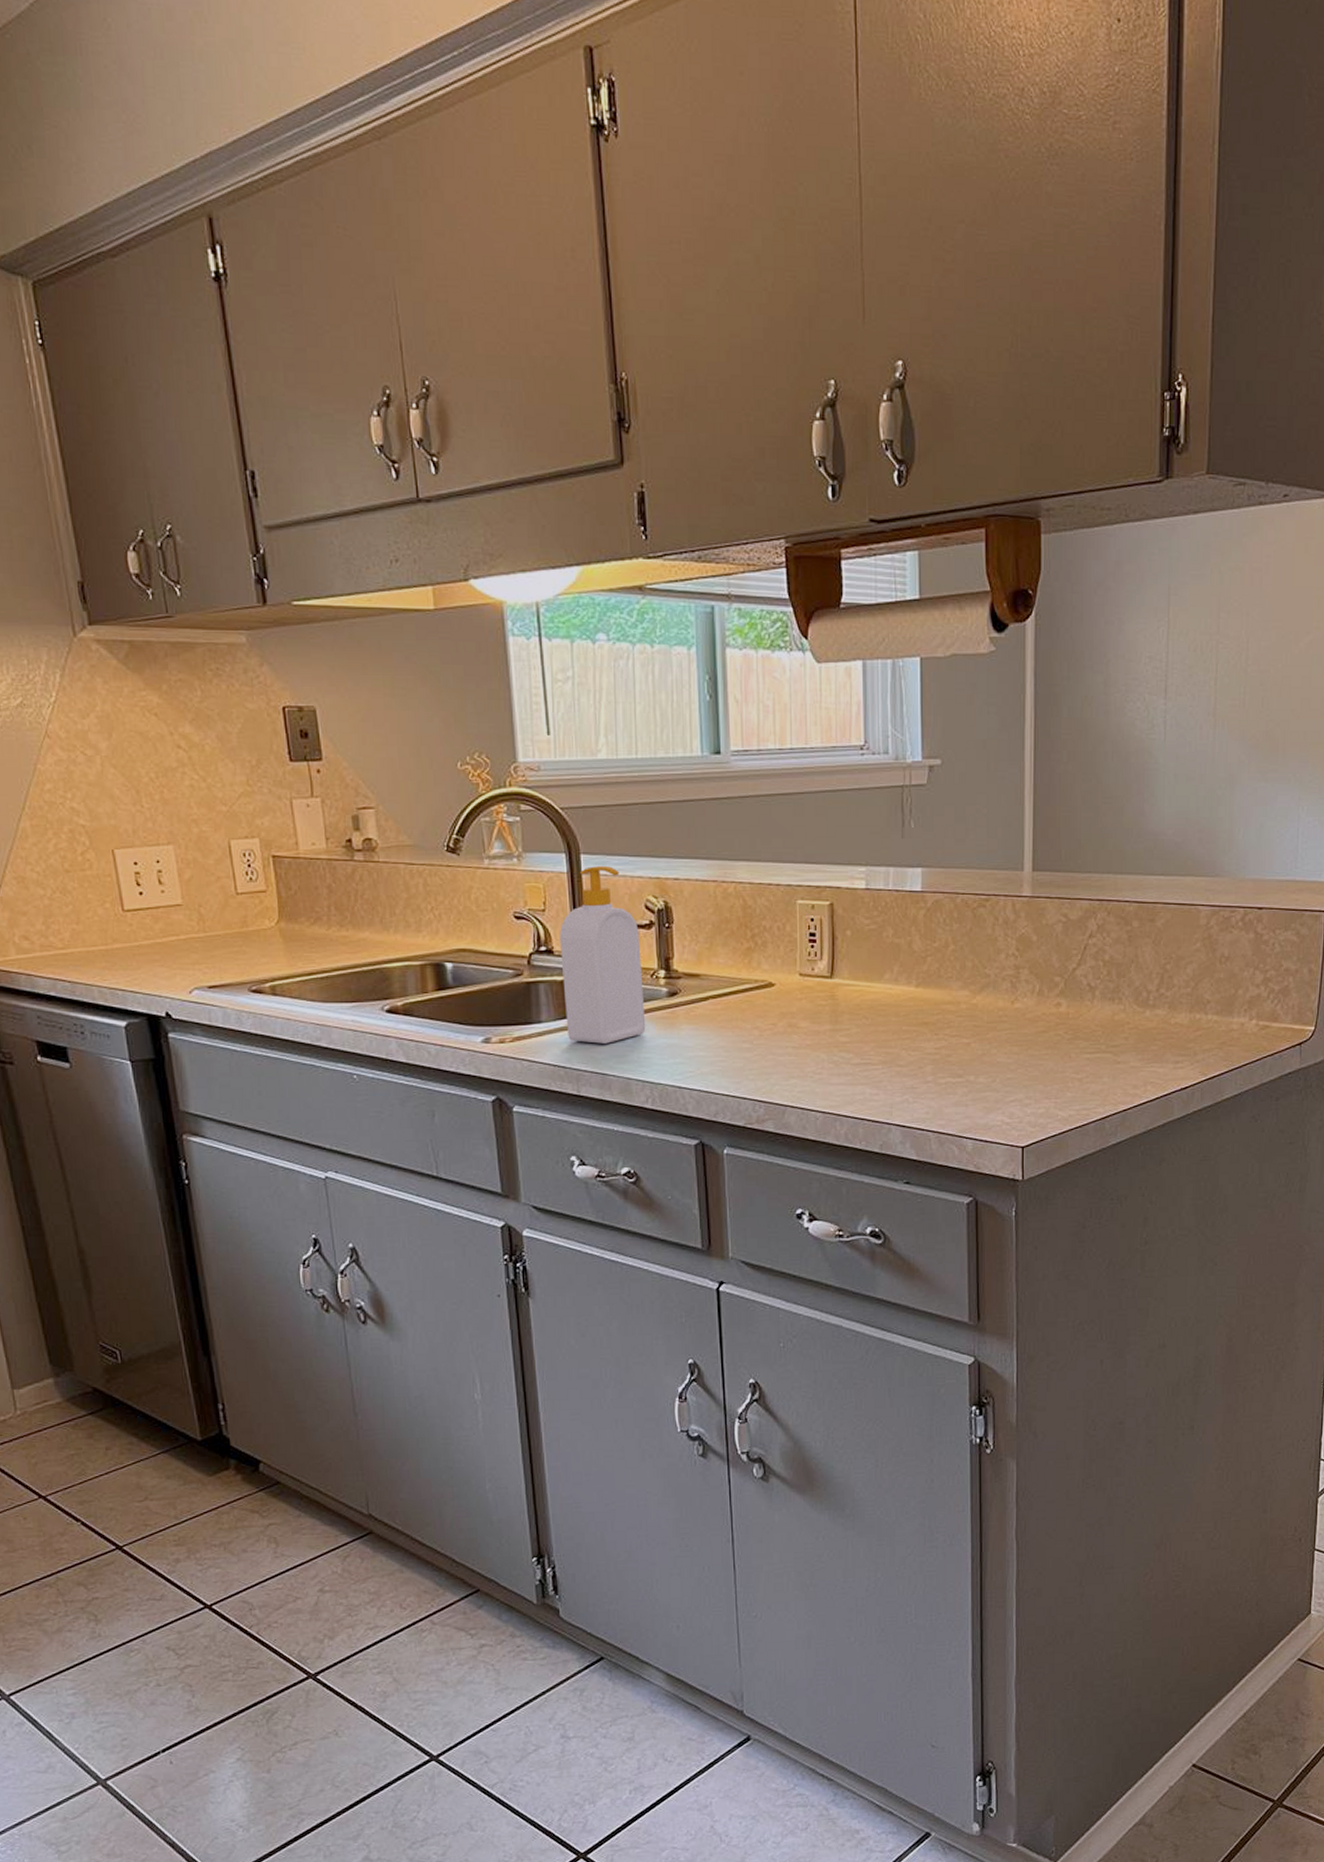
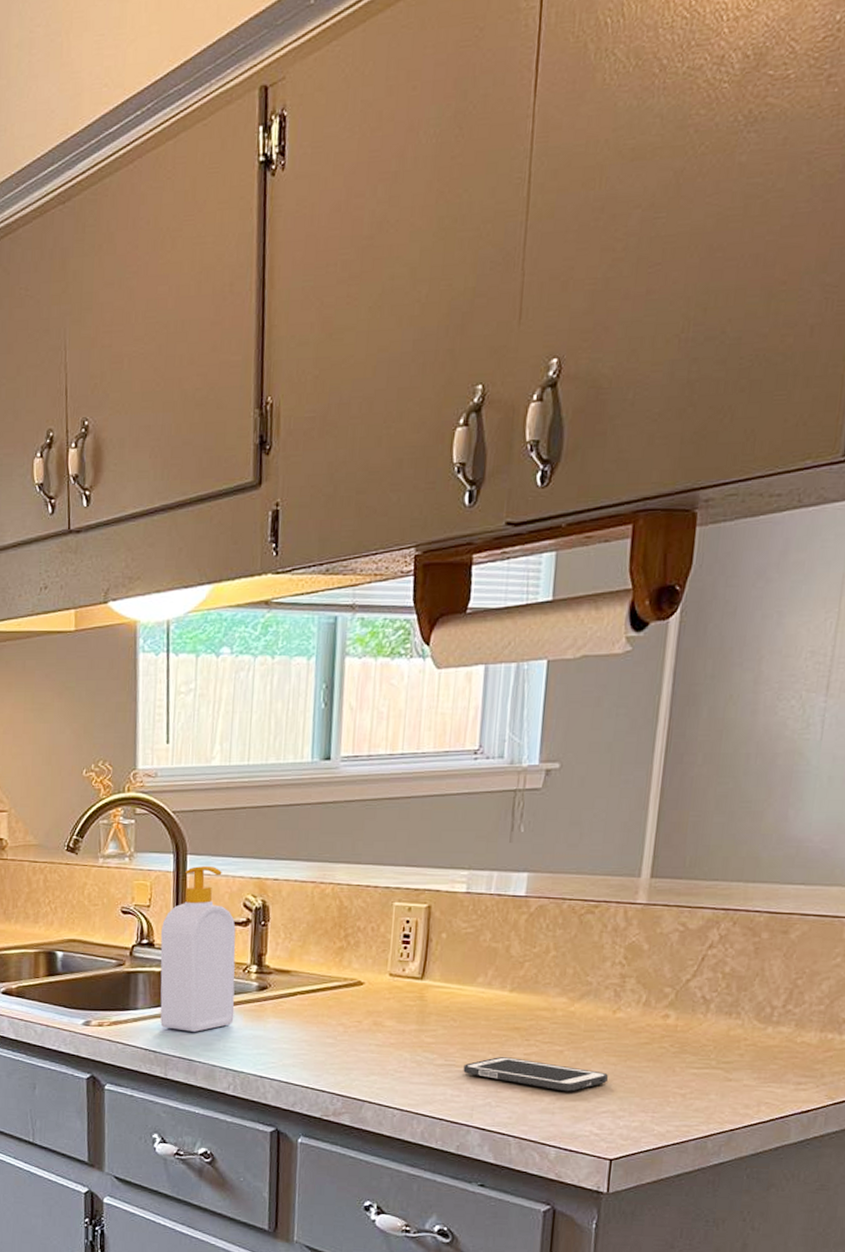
cell phone: none [879,1052,1012,1084] -> present [463,1057,608,1092]

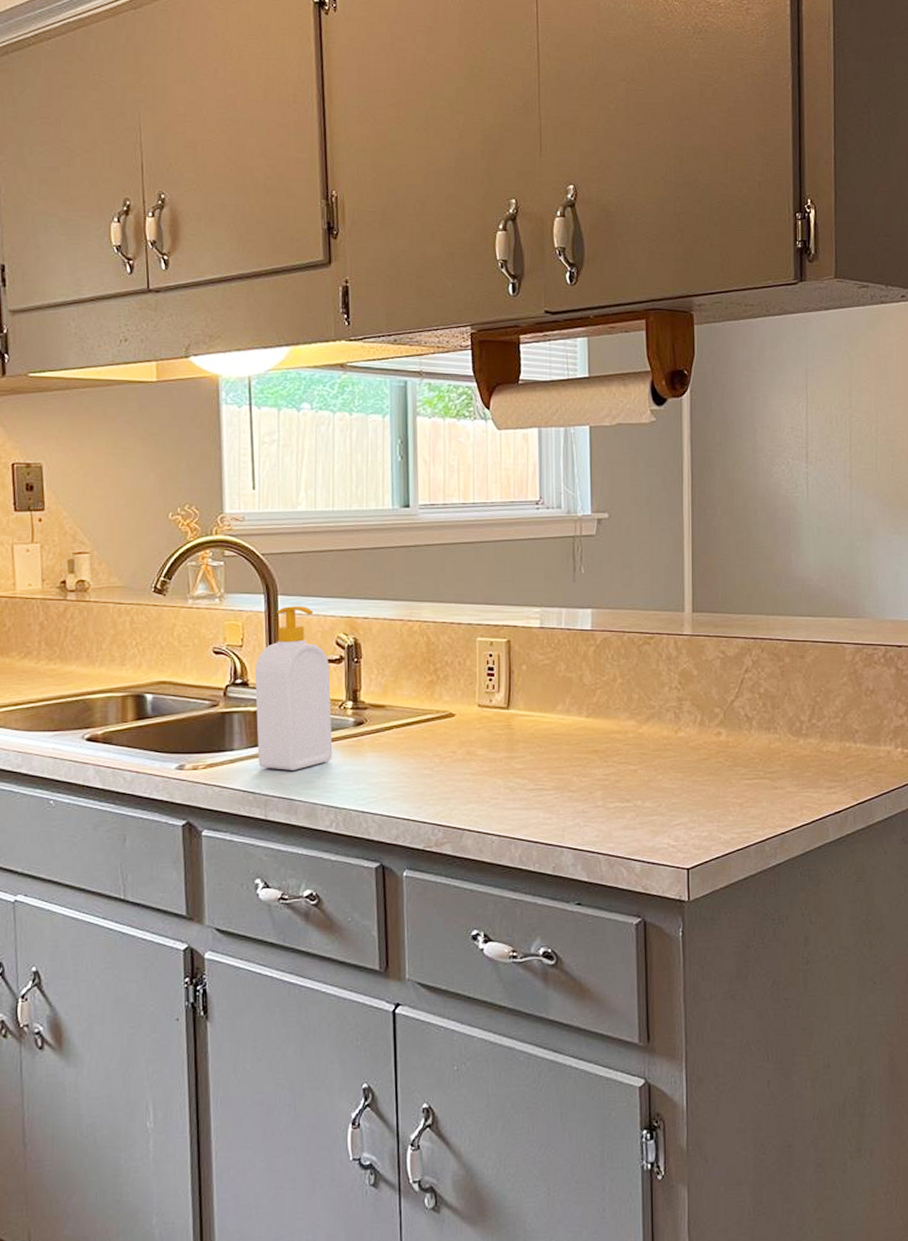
cell phone: present [463,1057,608,1092] -> none [552,779,677,808]

